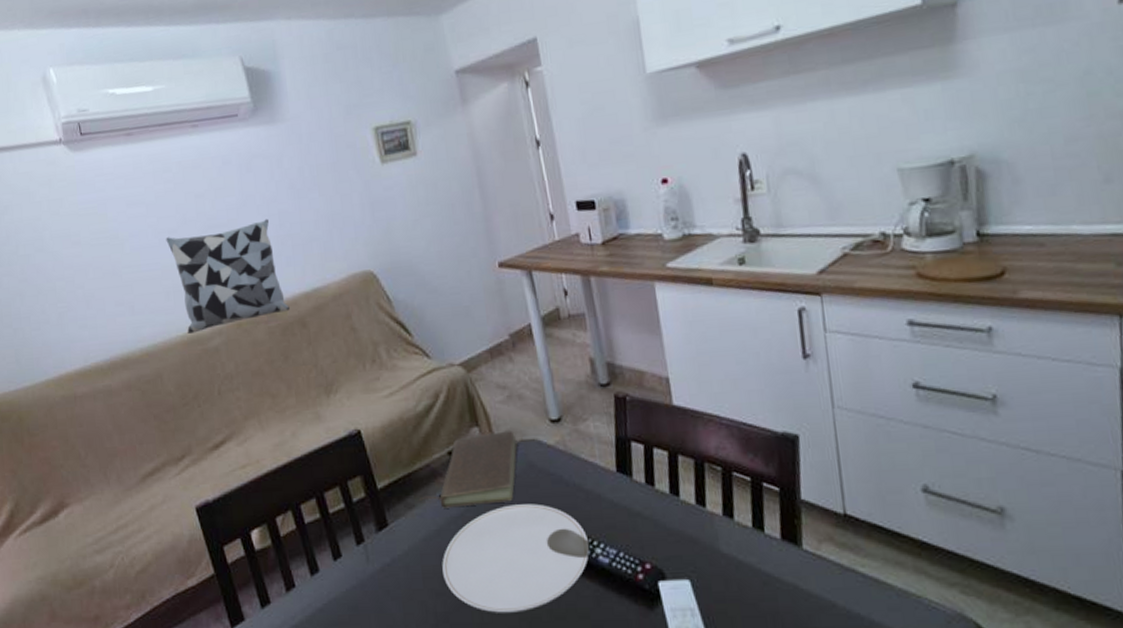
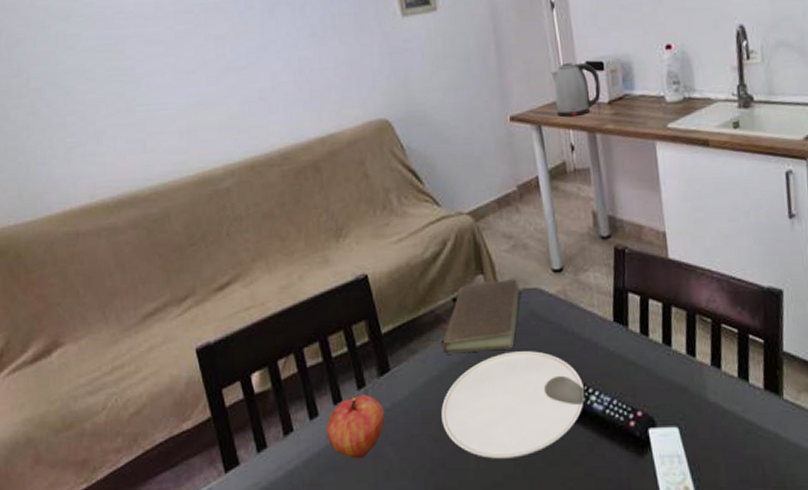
pillow: present [166,218,290,335] -> none [183,64,304,175]
fruit: none [327,550,386,614] -> present [326,394,385,459]
kettle: none [539,202,594,261] -> present [551,62,601,118]

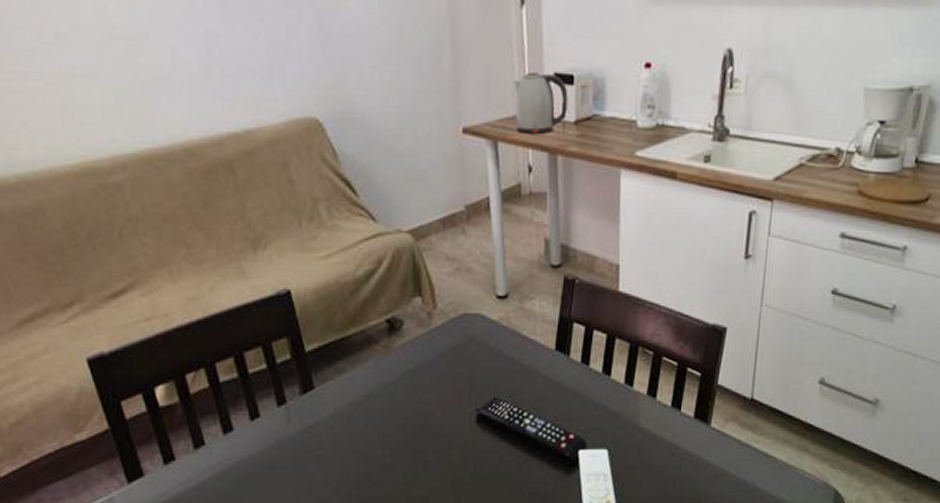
fruit: present [326,394,385,459] -> none [242,411,307,472]
book: present [421,279,521,354] -> none [349,303,460,375]
plate: present [441,351,585,459] -> none [369,375,520,474]

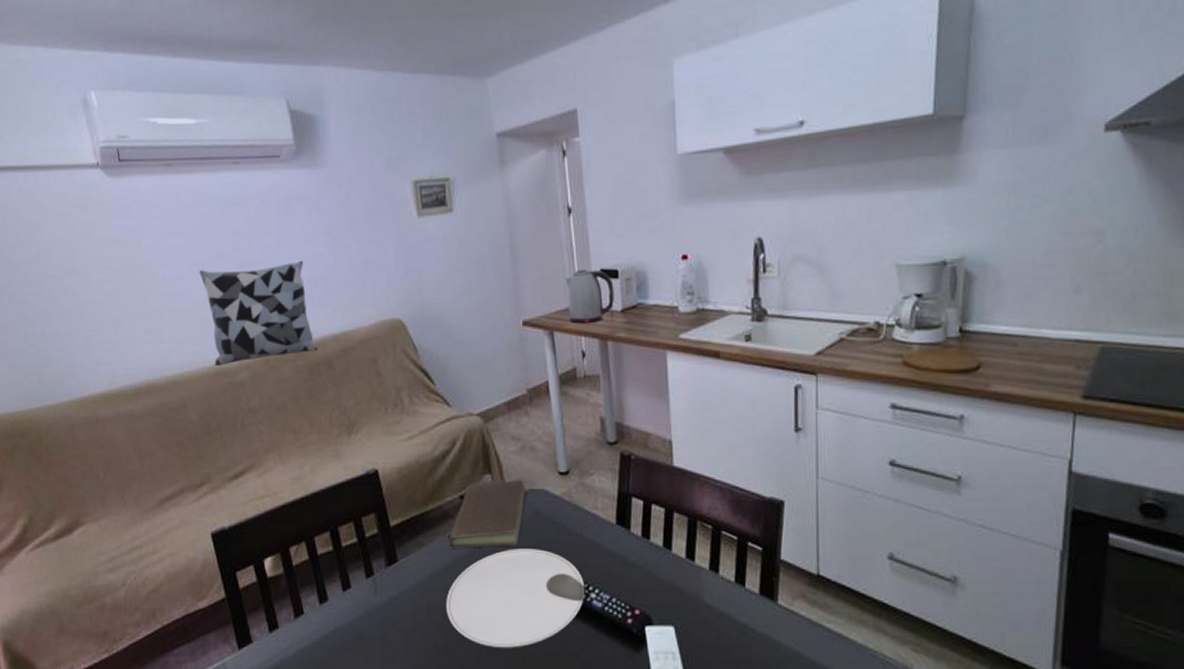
pillow: none [51,38,214,165] -> present [199,260,318,367]
book: none [349,303,460,375] -> present [428,480,526,548]
plate: none [369,375,520,474] -> present [446,549,586,648]

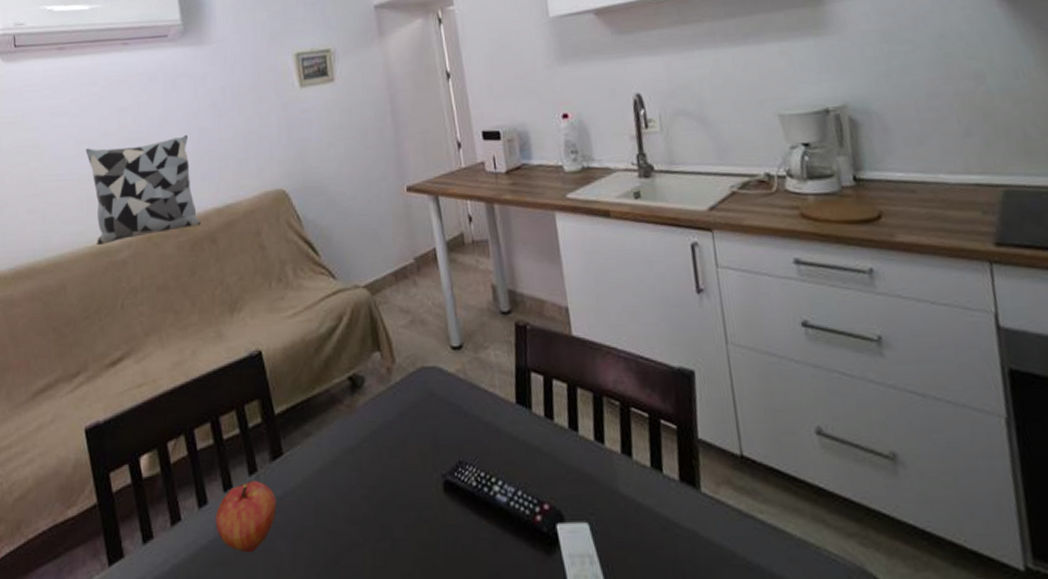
fruit: none [335,583,392,642] -> present [215,481,277,553]
book: present [428,480,526,548] -> none [316,357,419,437]
plate: present [446,549,586,648] -> none [336,435,488,555]
kettle: present [565,269,615,324] -> none [447,131,498,188]

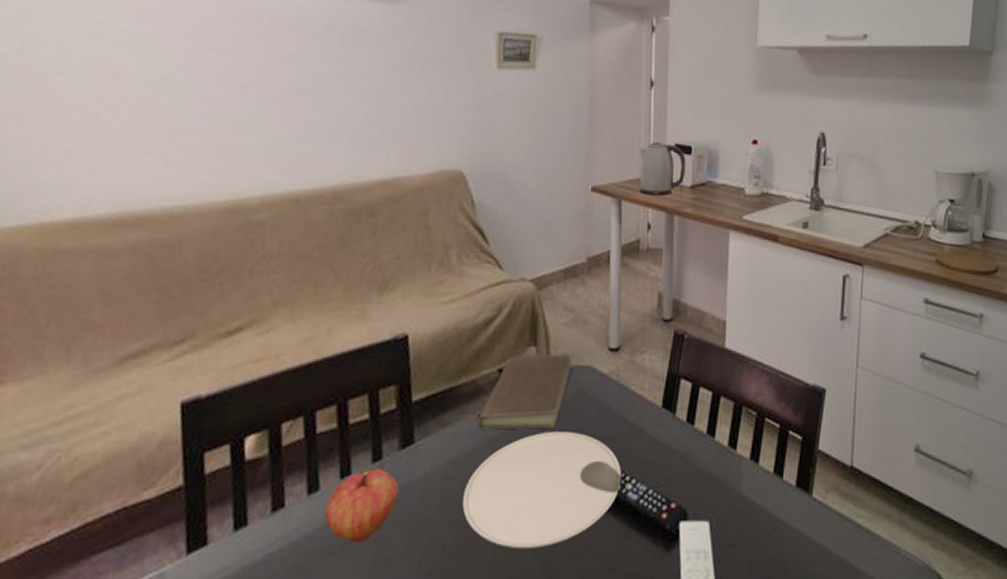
pillow: present [85,134,201,246] -> none [230,91,361,202]
book: none [316,357,419,437] -> present [455,354,572,430]
plate: none [336,435,488,555] -> present [462,431,622,548]
kettle: none [447,131,498,188] -> present [638,141,687,196]

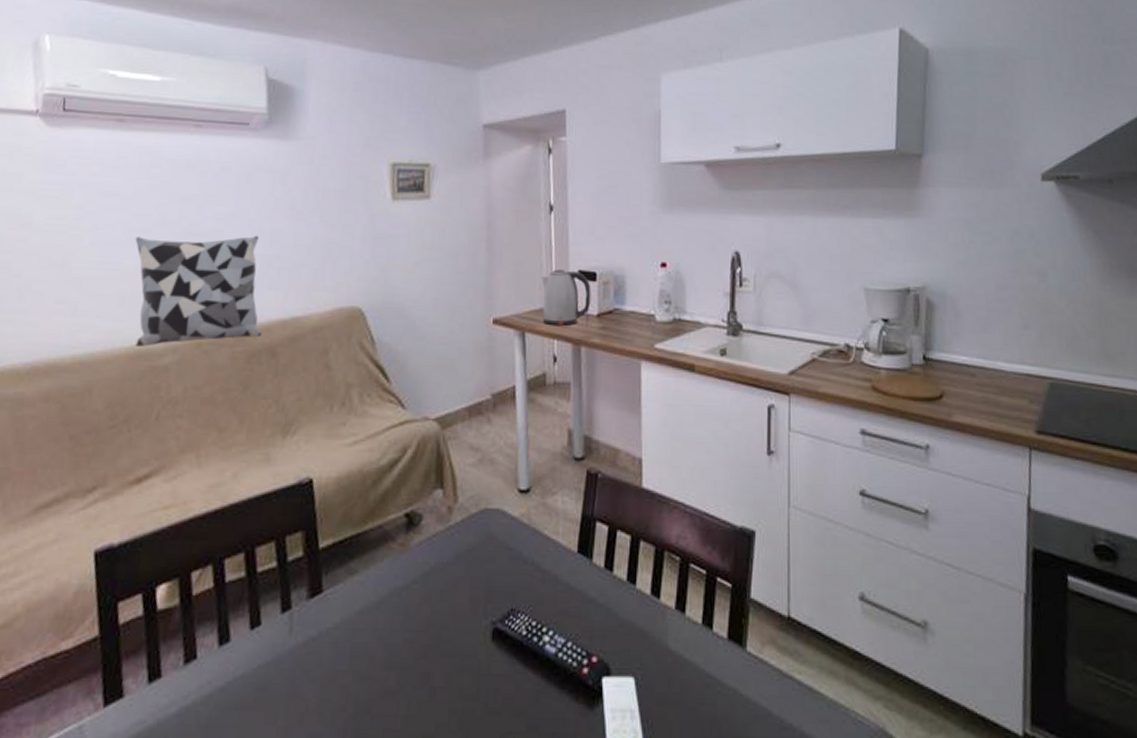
pillow: none [230,91,361,202] -> present [135,235,262,348]
fruit: present [324,469,399,543] -> none [236,619,309,697]
book: present [455,354,572,430] -> none [363,497,481,578]
plate: present [462,431,622,548] -> none [374,579,539,705]

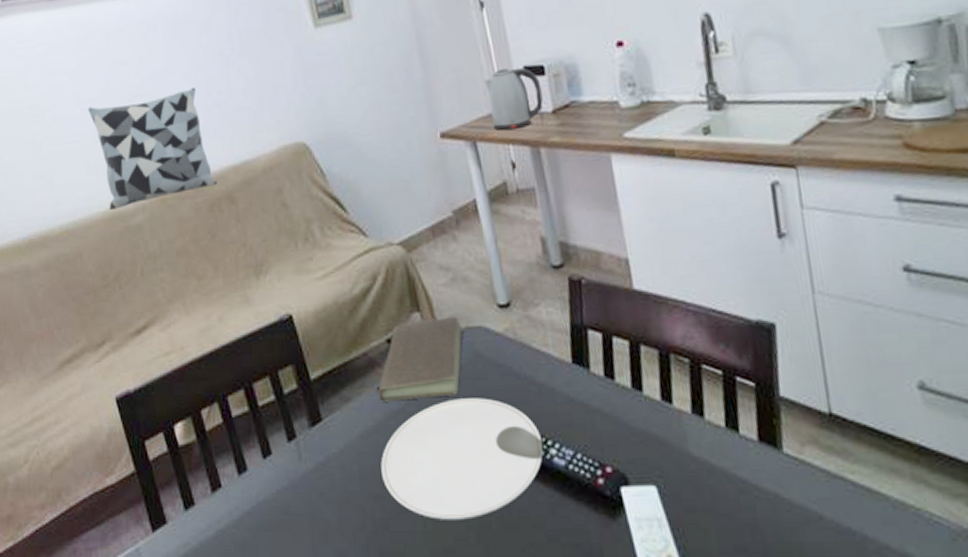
book: none [363,497,481,578] -> present [355,316,463,402]
plate: none [374,579,539,705] -> present [380,398,544,520]

